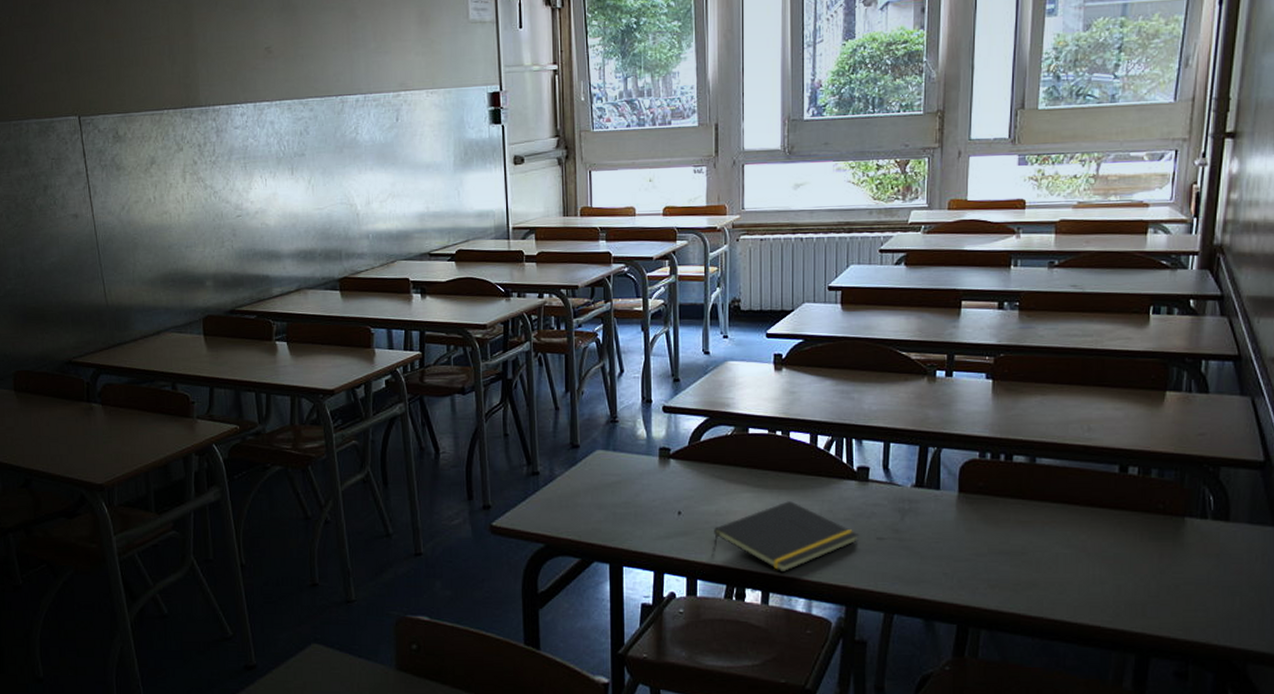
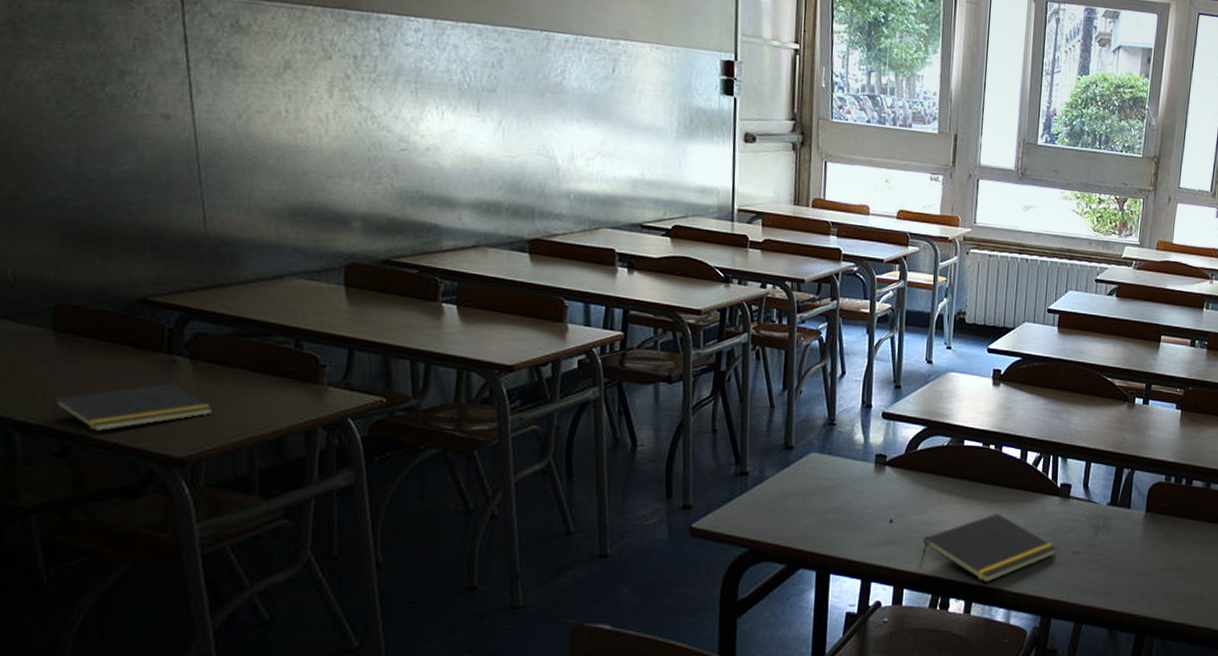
notepad: none [18,426,120,467] -> present [52,383,214,432]

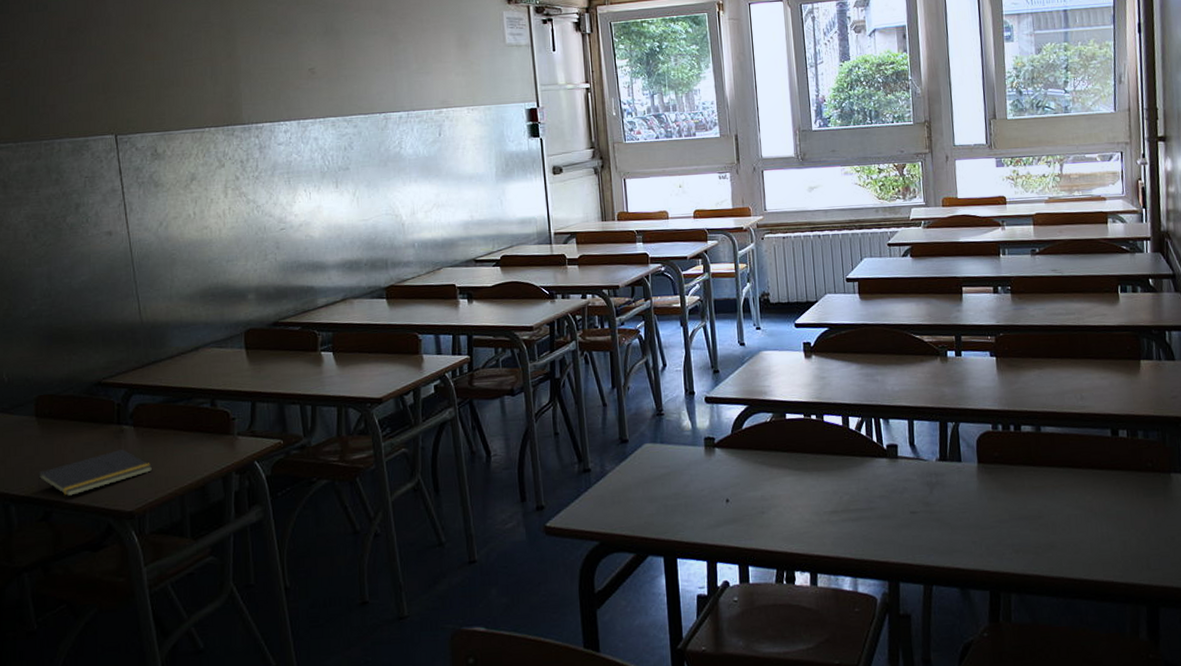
notepad: present [921,514,1057,583] -> none [761,482,894,553]

